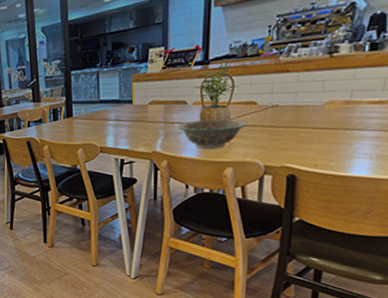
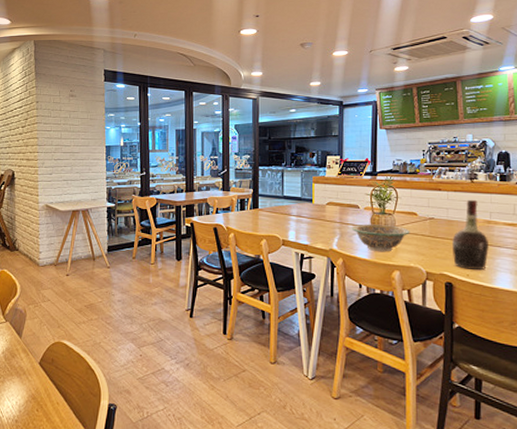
cognac bottle: none [298,77,346,159] -> present [452,199,489,270]

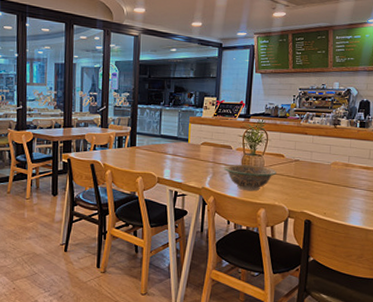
cognac bottle: present [452,199,489,270] -> none [313,143,345,209]

